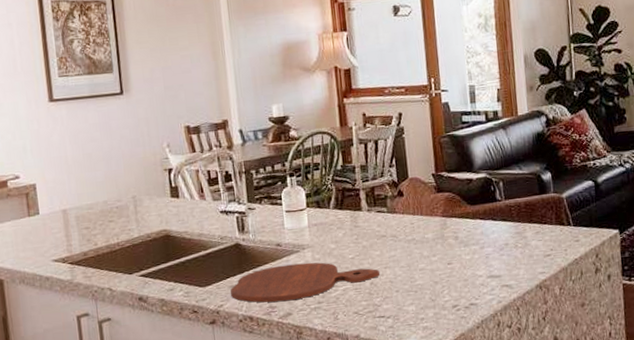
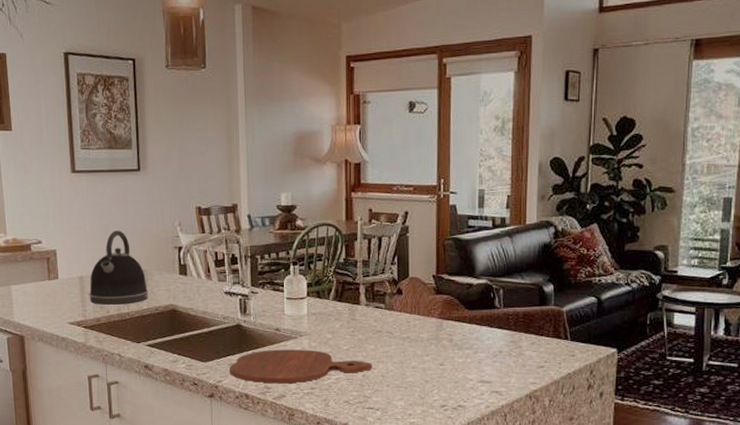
kettle: none [73,157,139,238] -> present [89,230,149,305]

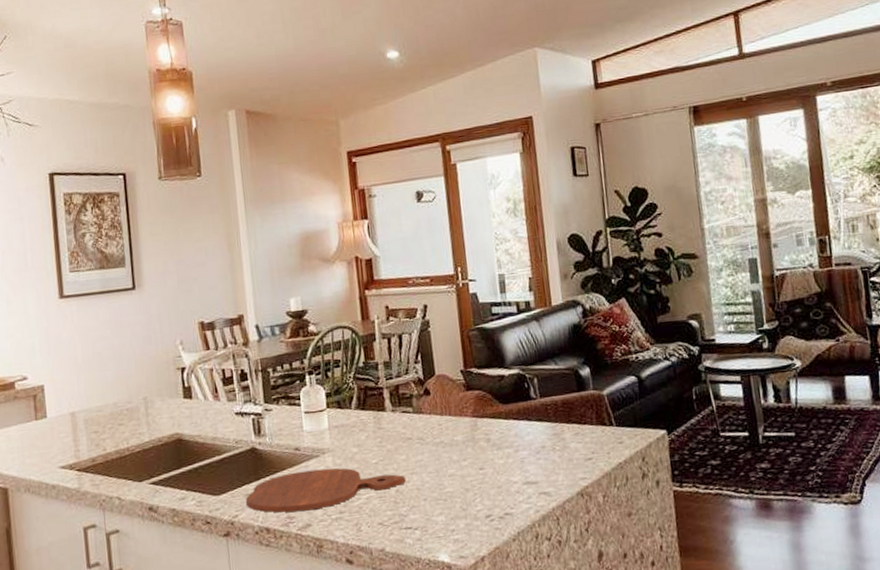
kettle: present [89,230,149,305] -> none [82,356,150,442]

